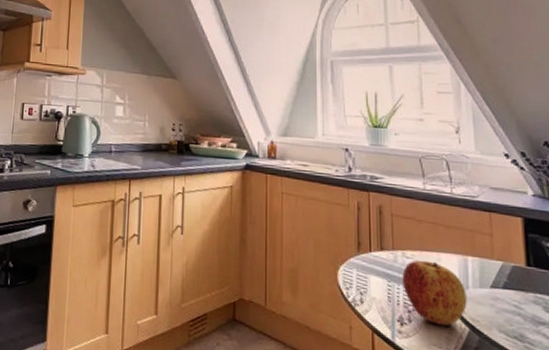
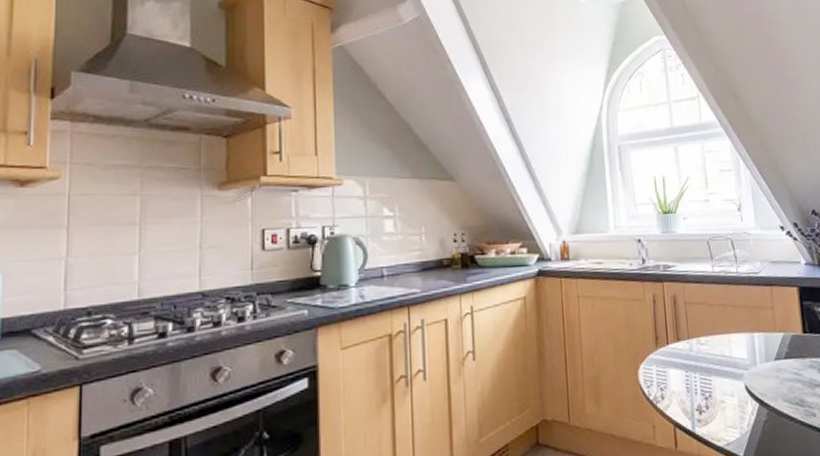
apple: present [402,260,467,326] -> none [698,343,756,406]

